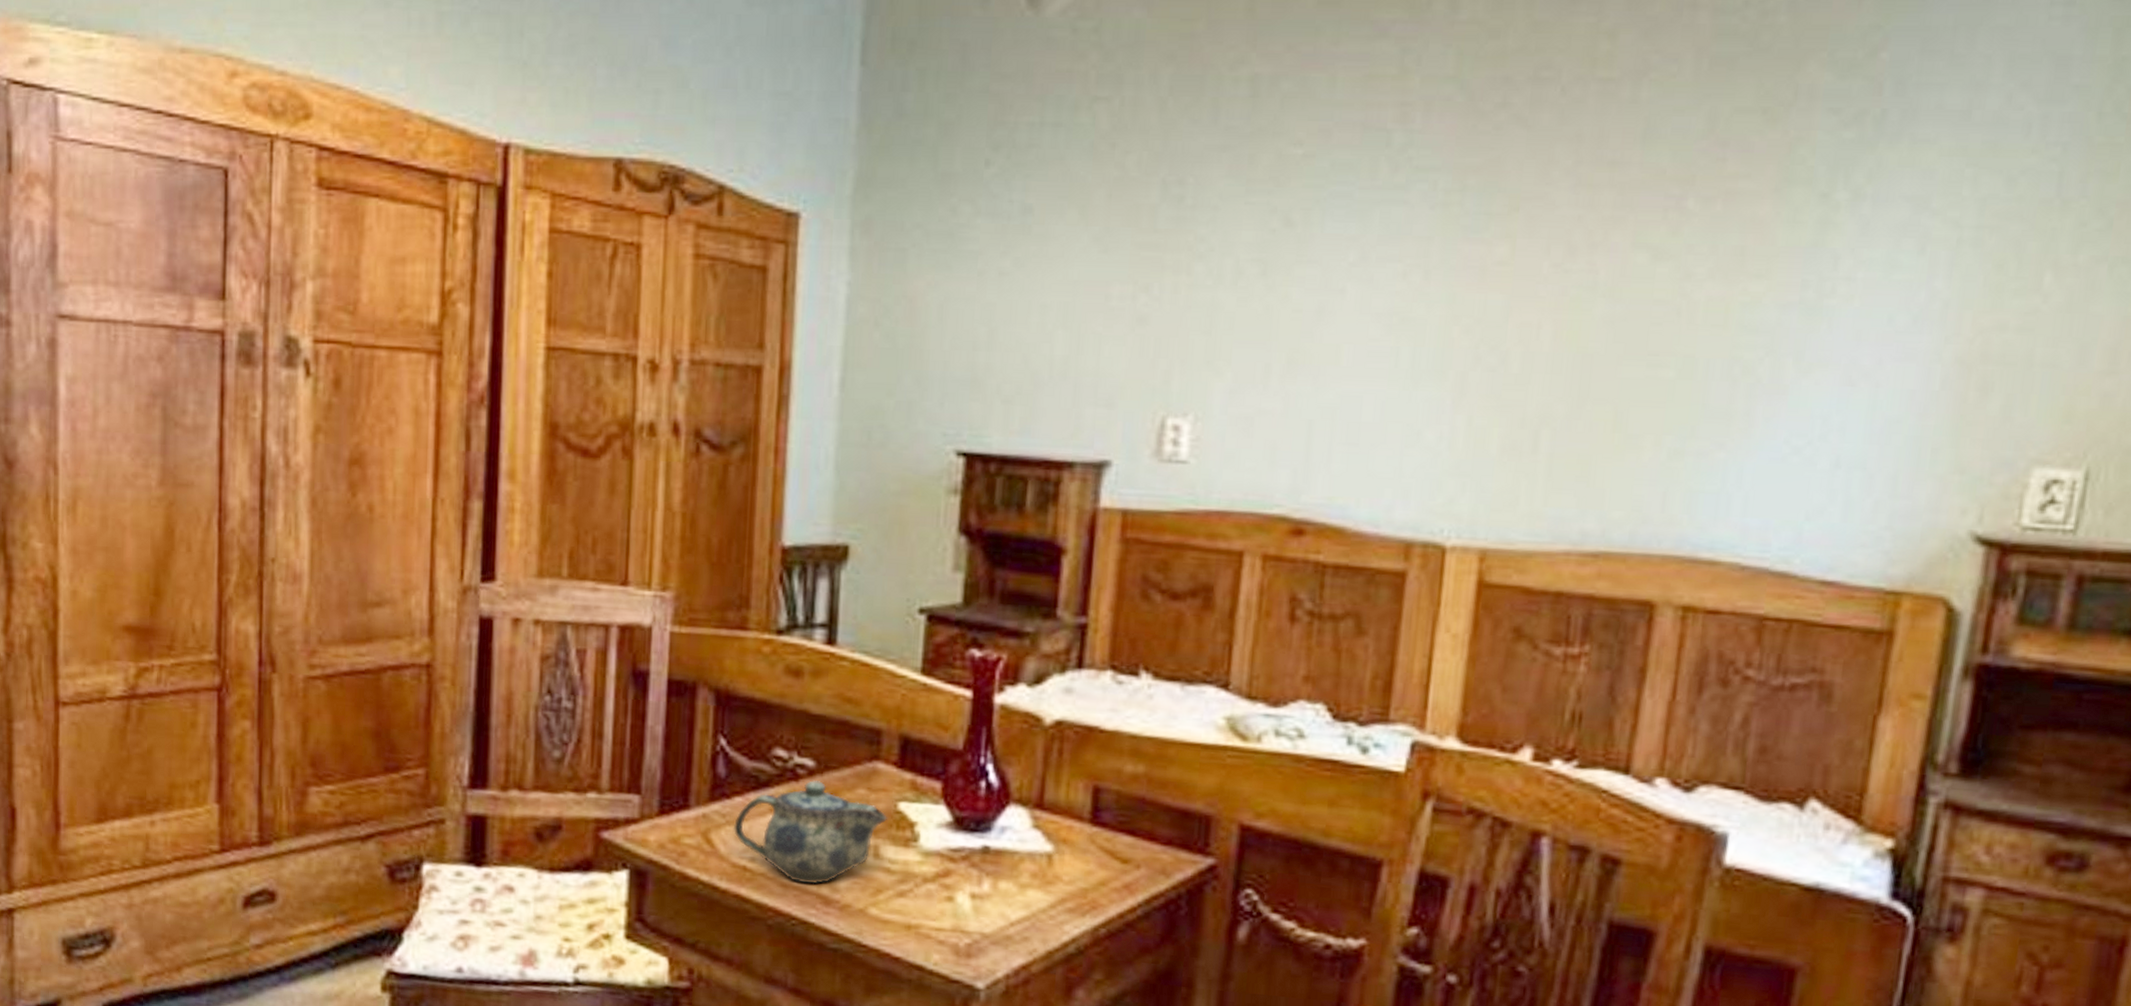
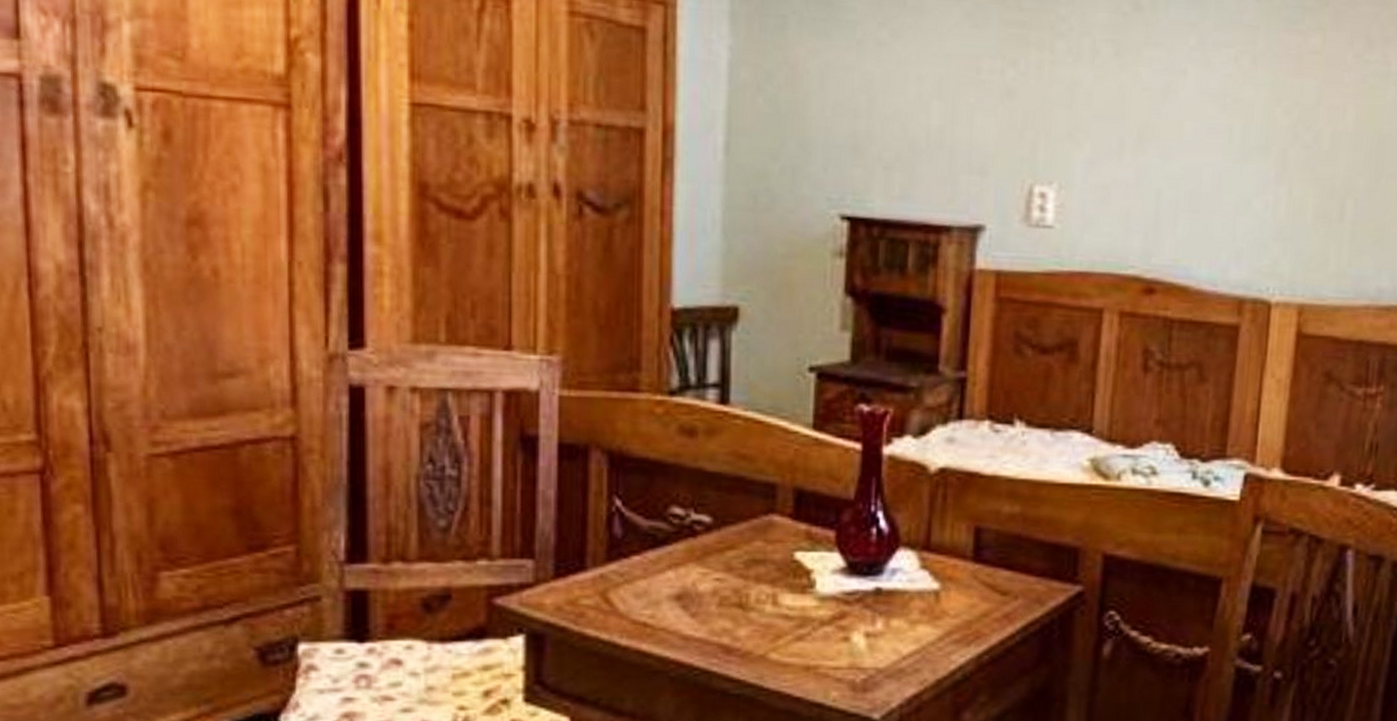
teapot: present [733,780,887,884] -> none [631,536,784,635]

